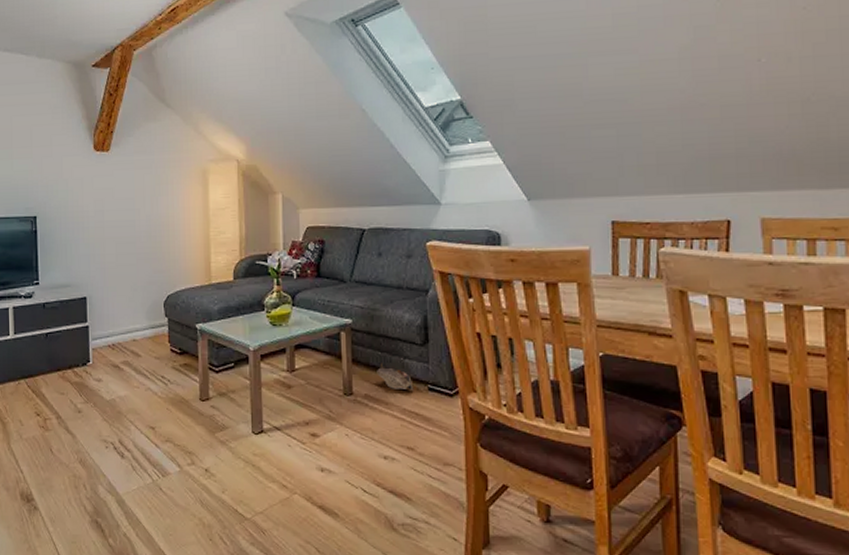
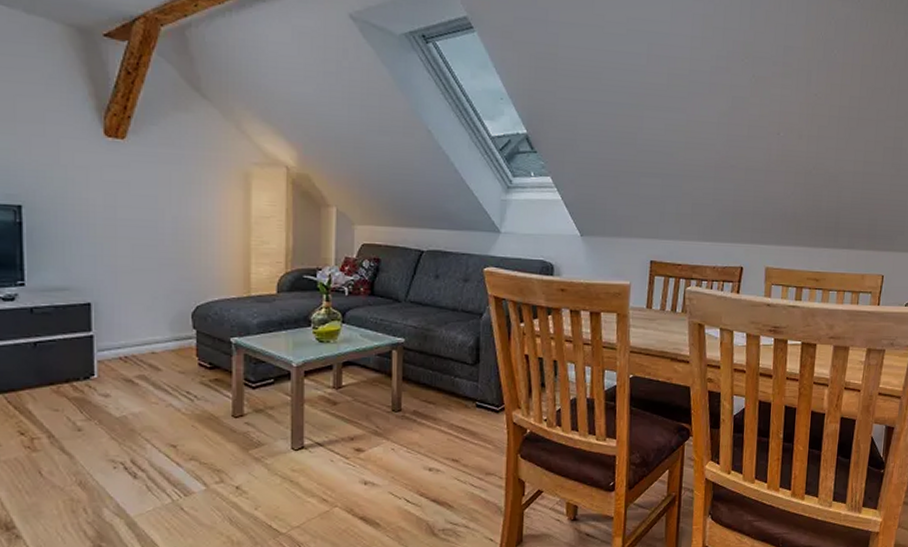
bag: present [377,363,414,391] -> none [427,381,462,407]

